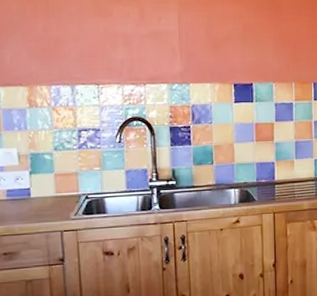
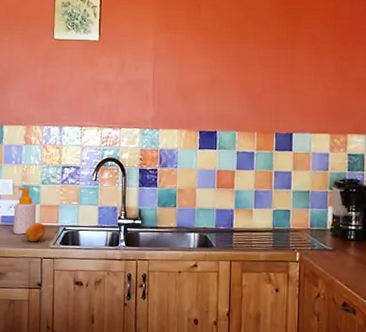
soap bottle: none [21,156,52,209] -> present [13,188,37,235]
fruit: none [38,193,65,215] -> present [25,223,46,242]

